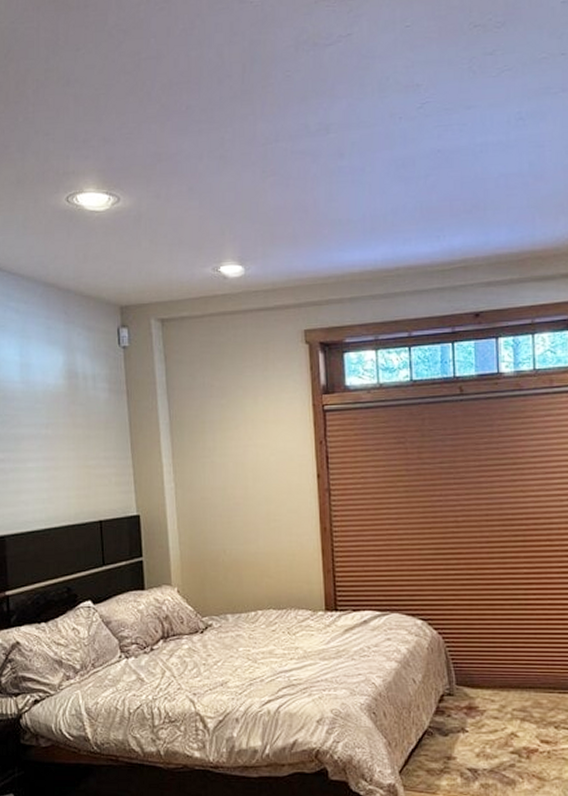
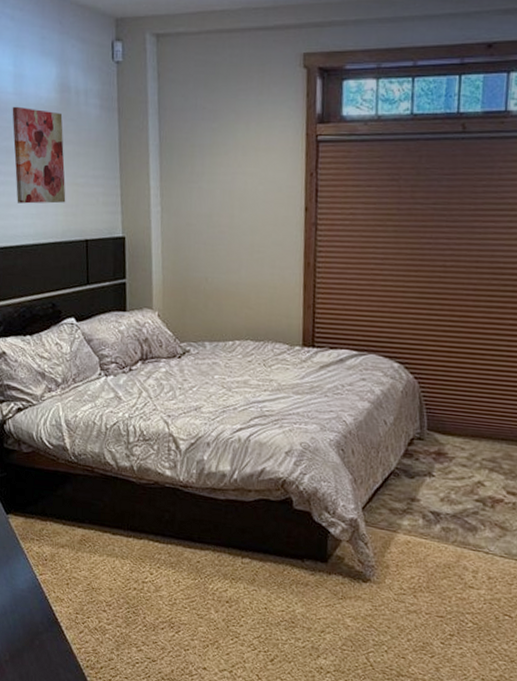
wall art: none [19,394,78,489] -> present [12,106,66,204]

